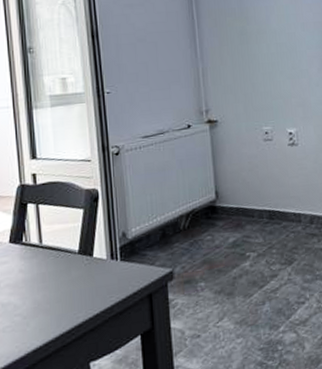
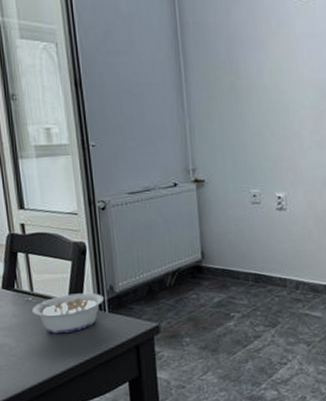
legume: none [32,241,116,288] -> present [24,292,104,334]

